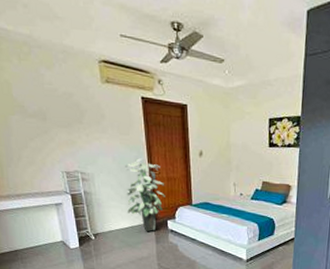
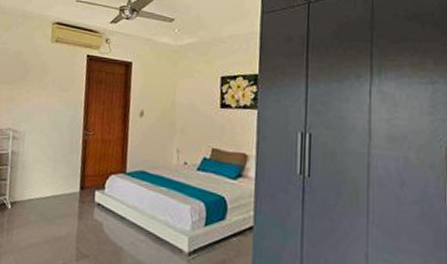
indoor plant: present [125,158,165,232] -> none [52,117,98,204]

